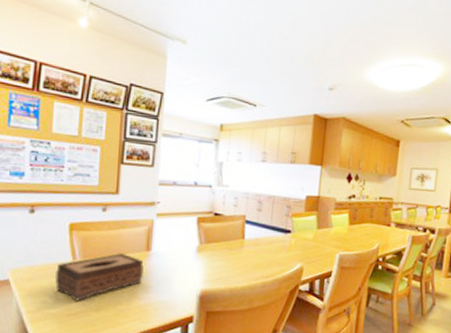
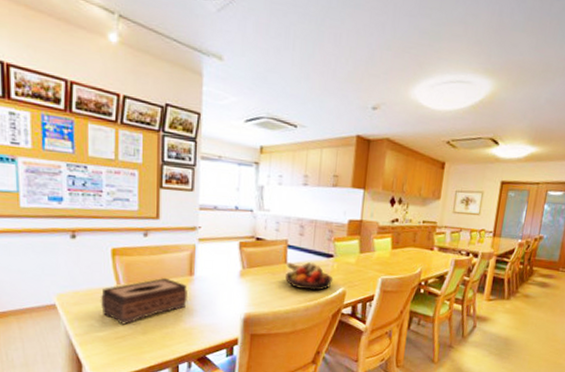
fruit bowl: none [242,238,291,267] -> present [284,262,334,291]

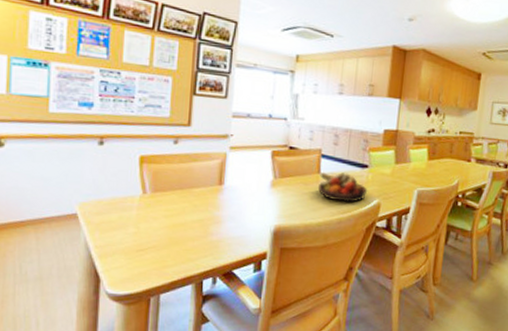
tissue box: present [100,278,189,325] -> none [124,187,217,236]

